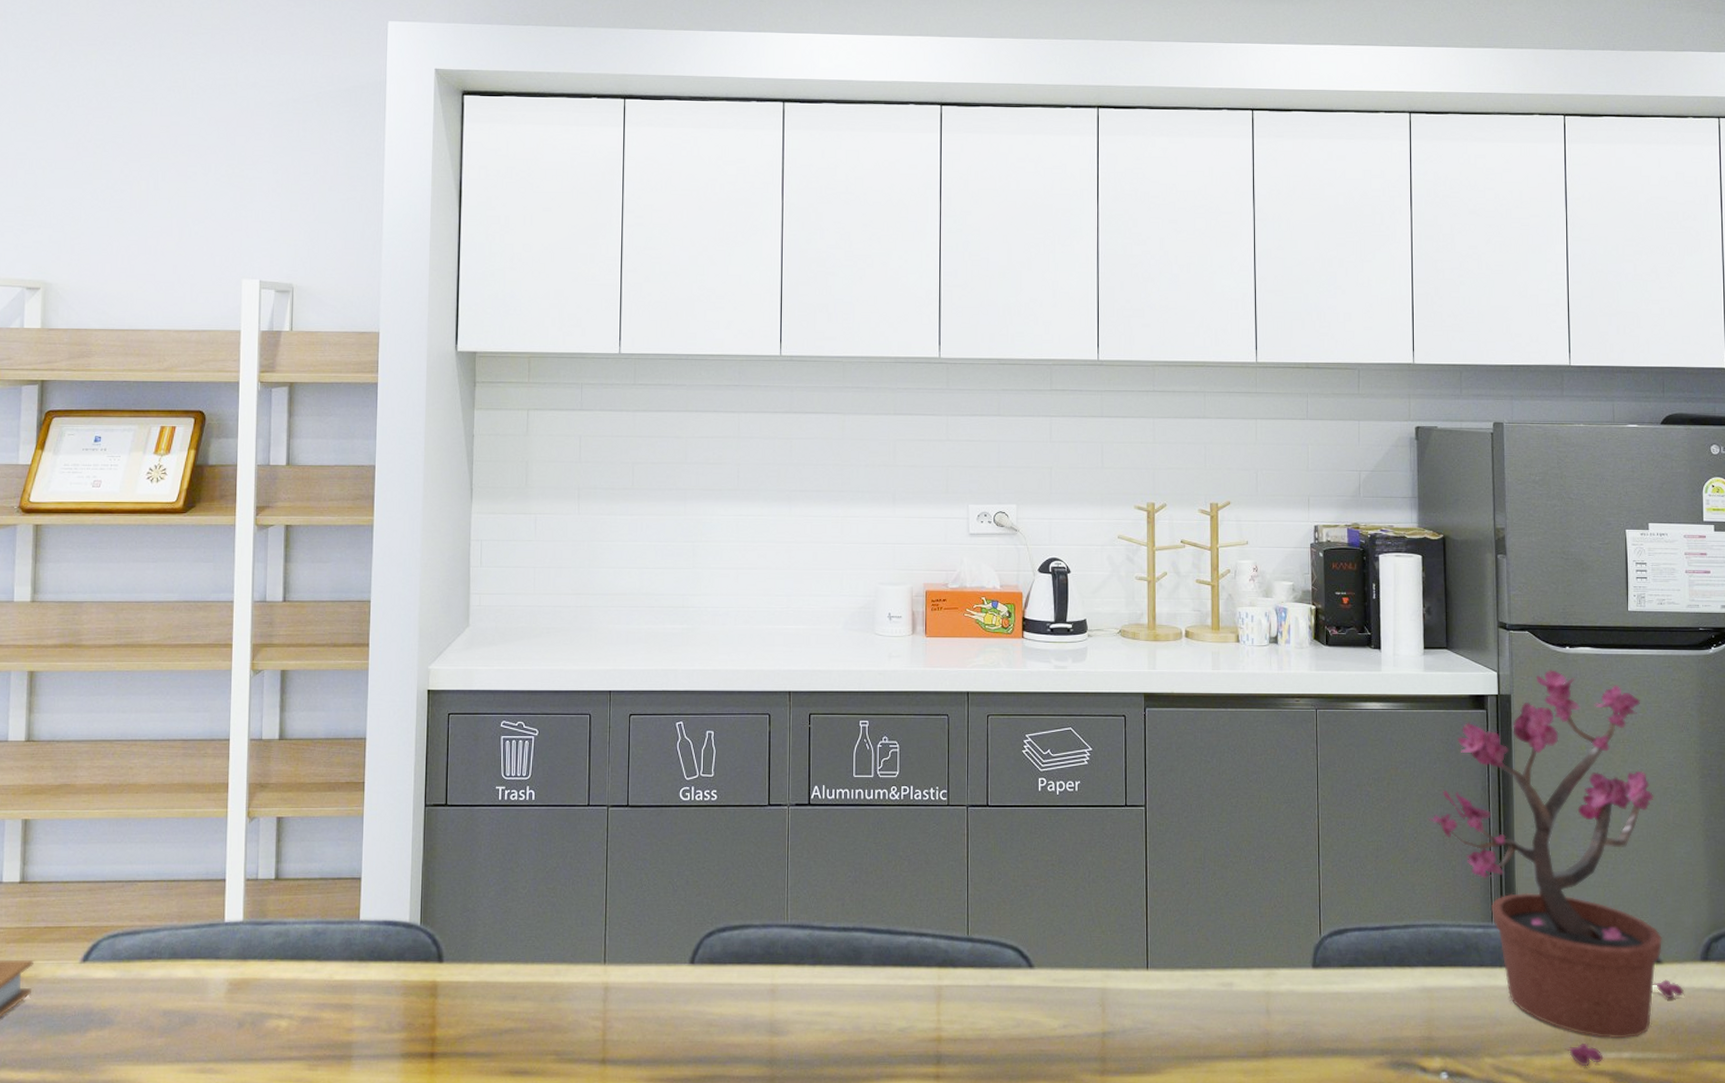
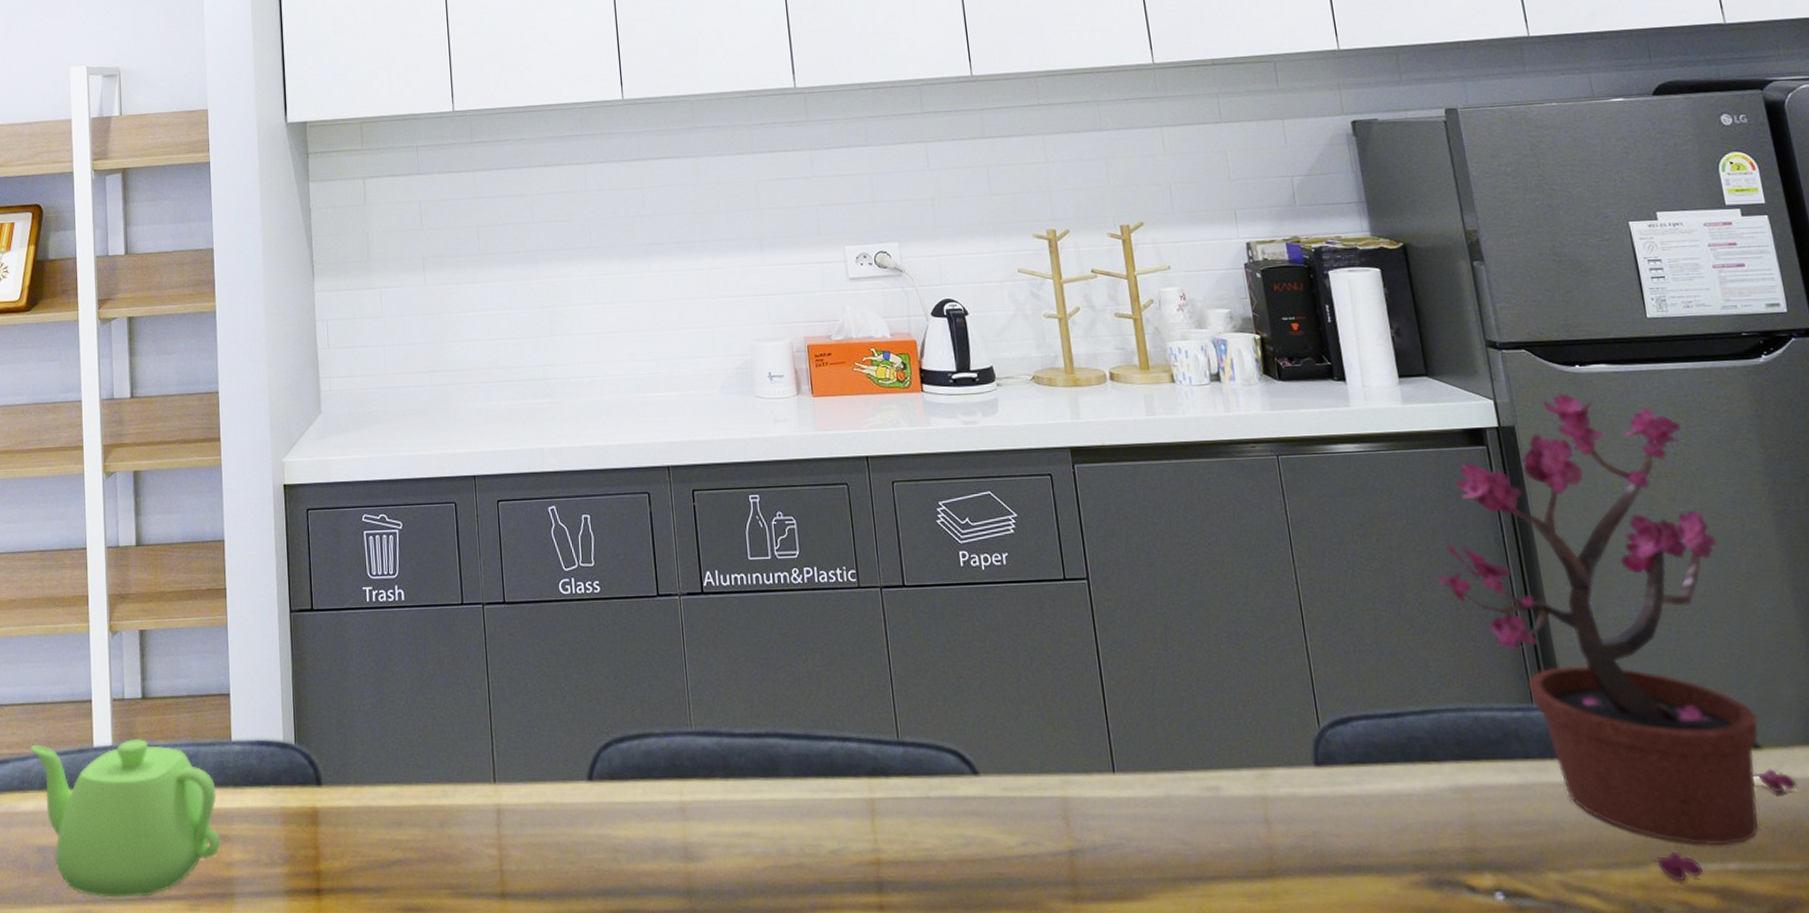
teapot: none [161,916,343,1058] -> present [30,739,221,898]

